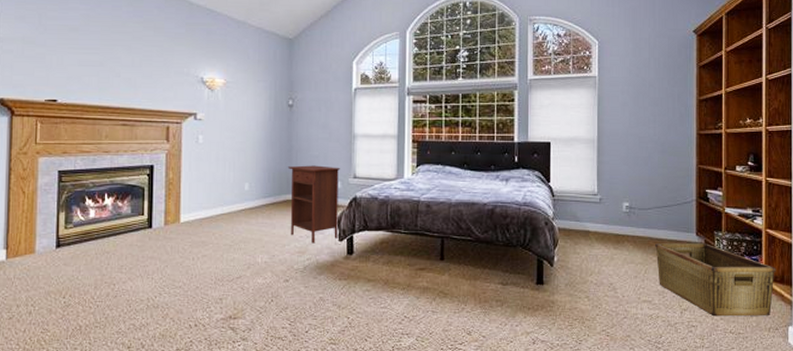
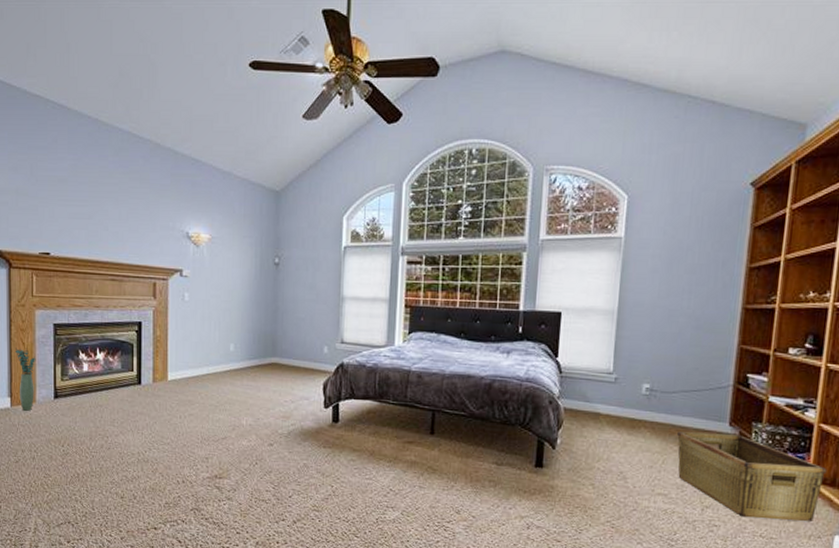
vase: none [13,196,37,263] -> present [14,347,36,411]
nightstand: present [287,165,340,244] -> none [272,327,327,409]

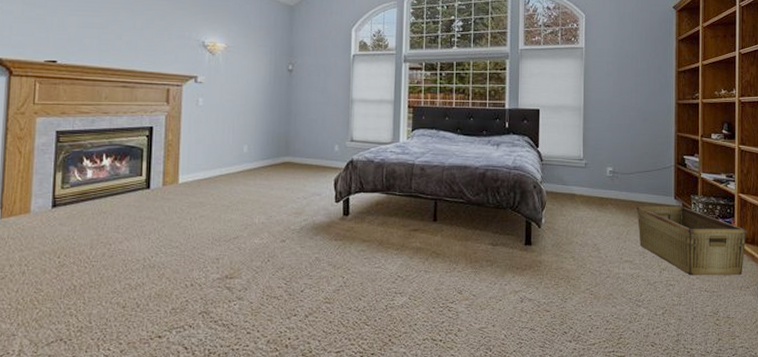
vase: present [14,347,36,411] -> none [9,156,34,222]

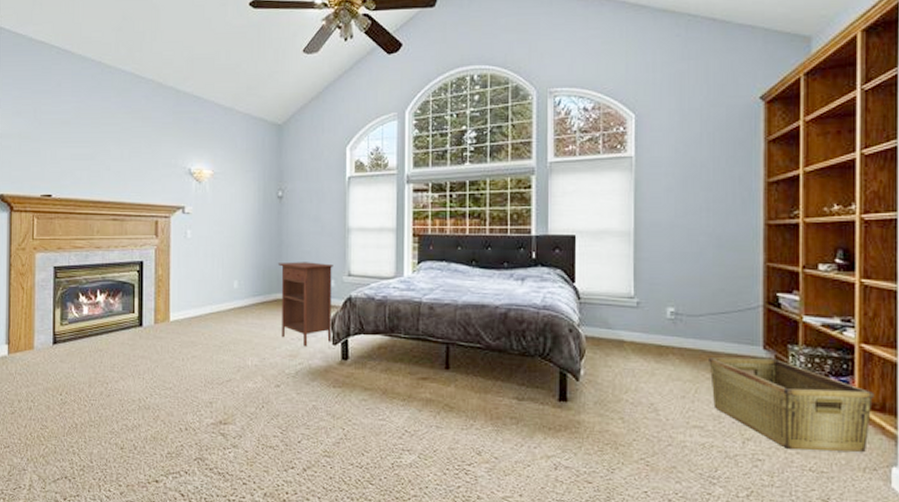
nightstand: none [286,128,338,205] -> present [277,262,333,347]

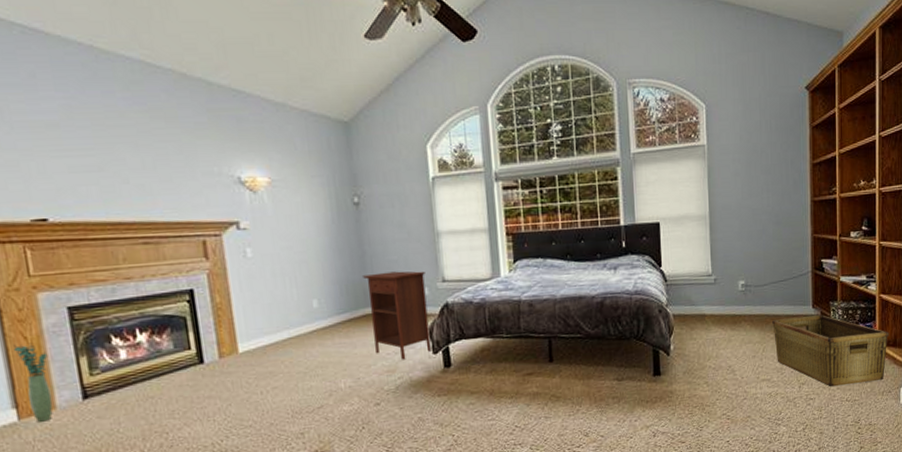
vase: none [13,292,35,358] -> present [13,342,53,422]

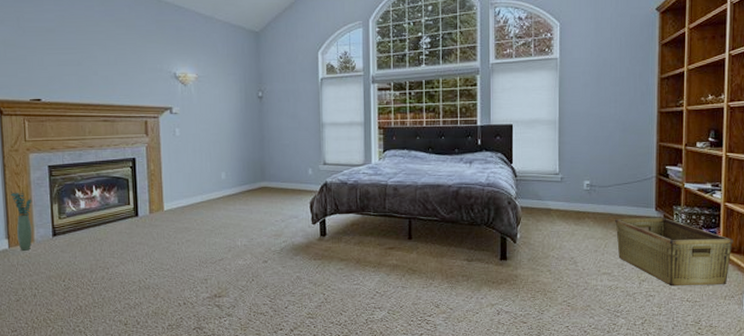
nightstand: present [361,271,431,360] -> none [260,153,311,227]

